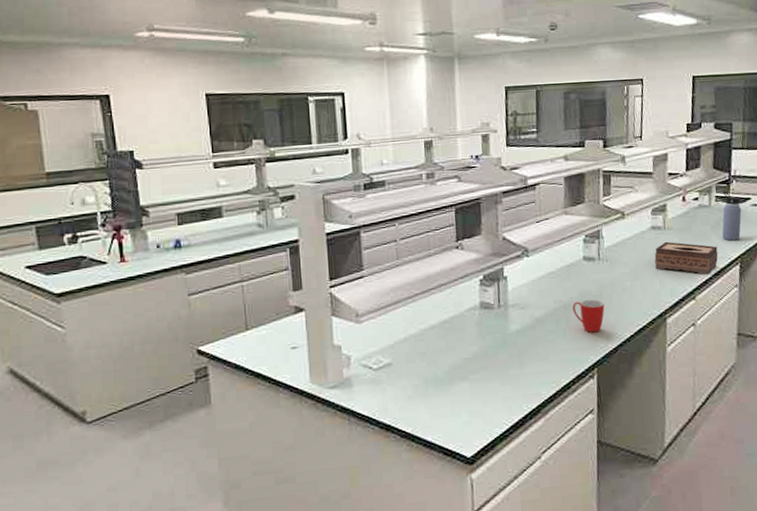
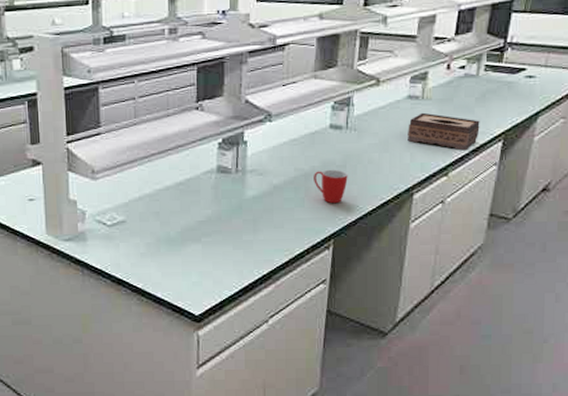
water bottle: present [722,190,742,241] -> none [487,59,513,115]

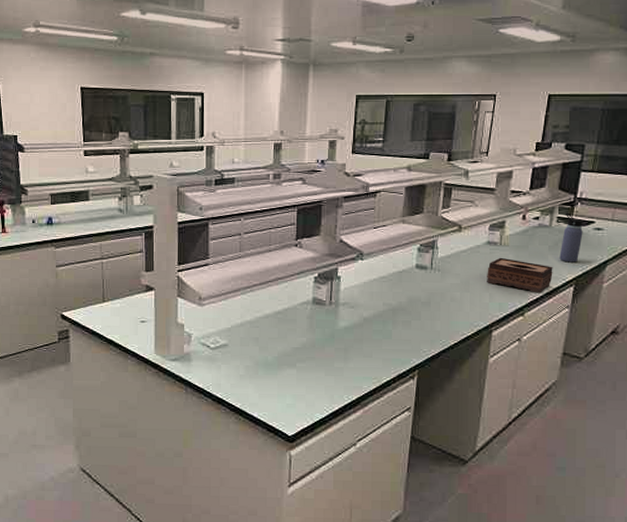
mug: present [314,169,348,204] -> none [401,305,432,337]
water bottle: none [487,59,513,115] -> present [559,212,583,263]

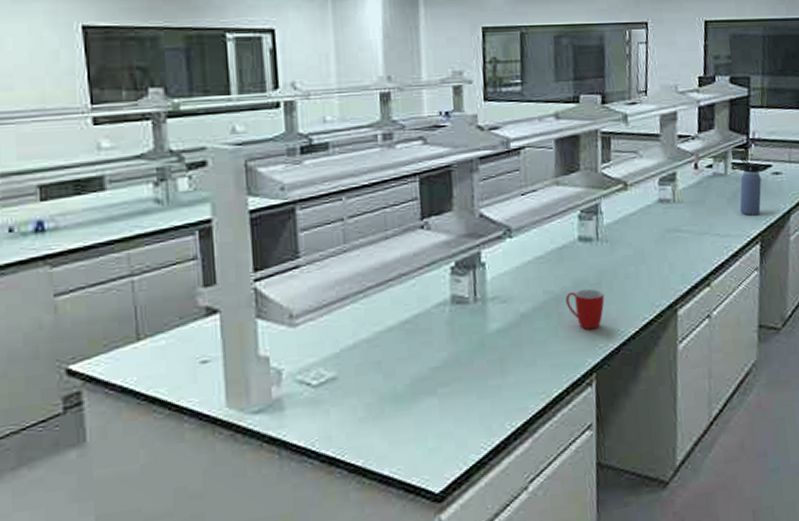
mug: none [401,305,432,337] -> present [566,288,605,330]
tissue box: present [487,257,553,293] -> none [662,217,736,257]

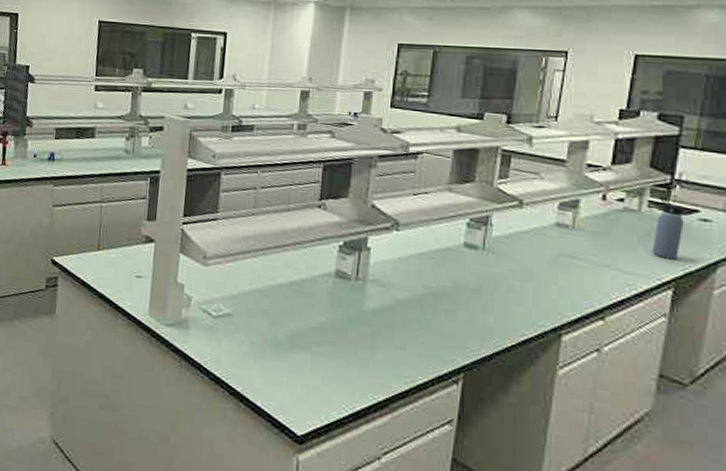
mug: present [566,288,605,330] -> none [443,291,483,333]

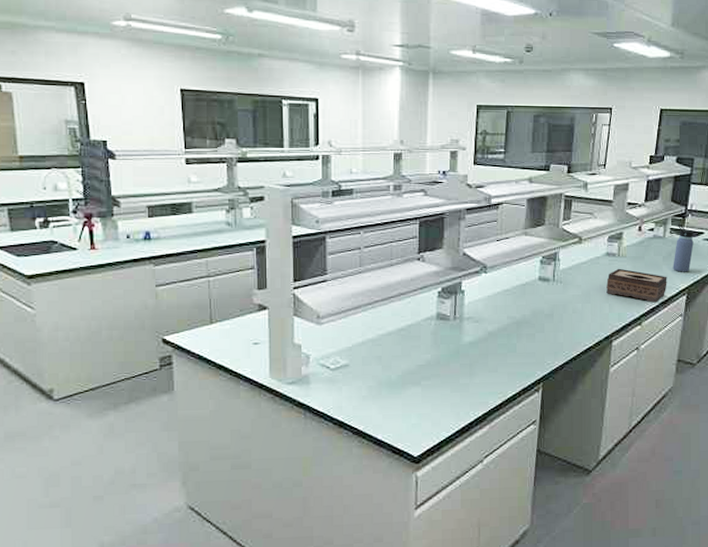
tissue box: none [555,243,644,294] -> present [606,268,667,303]

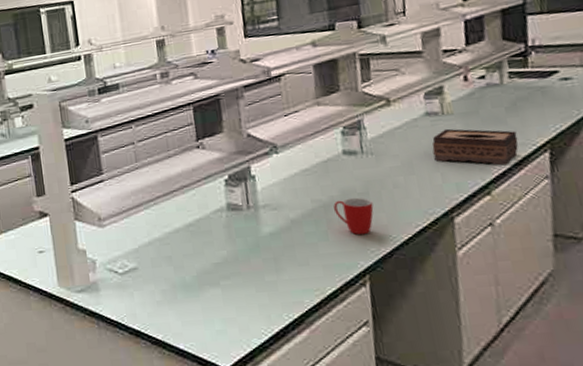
mug: none [525,317,555,350] -> present [333,197,374,236]
water bottle: present [673,223,694,272] -> none [517,64,548,124]

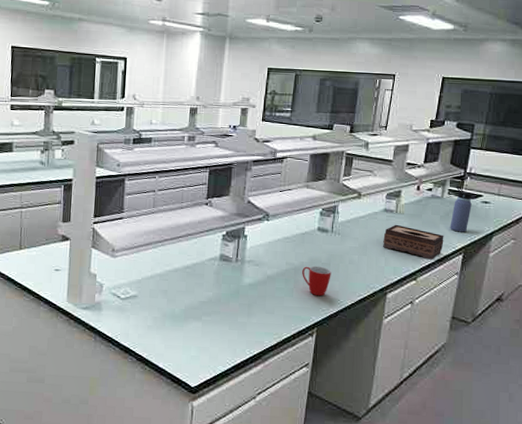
water bottle: none [517,64,548,124] -> present [450,185,472,232]

